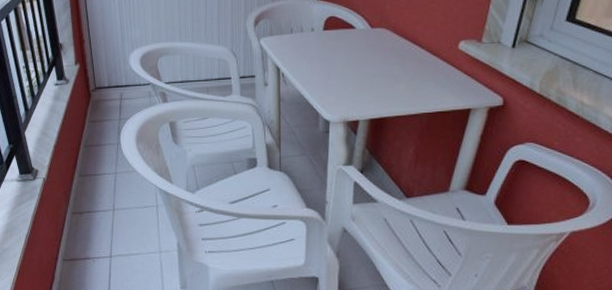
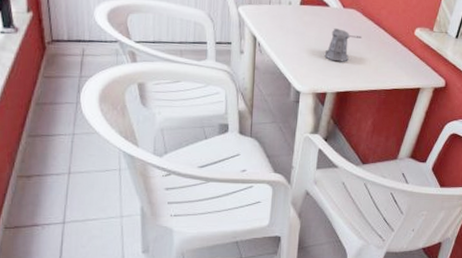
pepper shaker: none [353,51,396,86] -> present [324,28,362,62]

